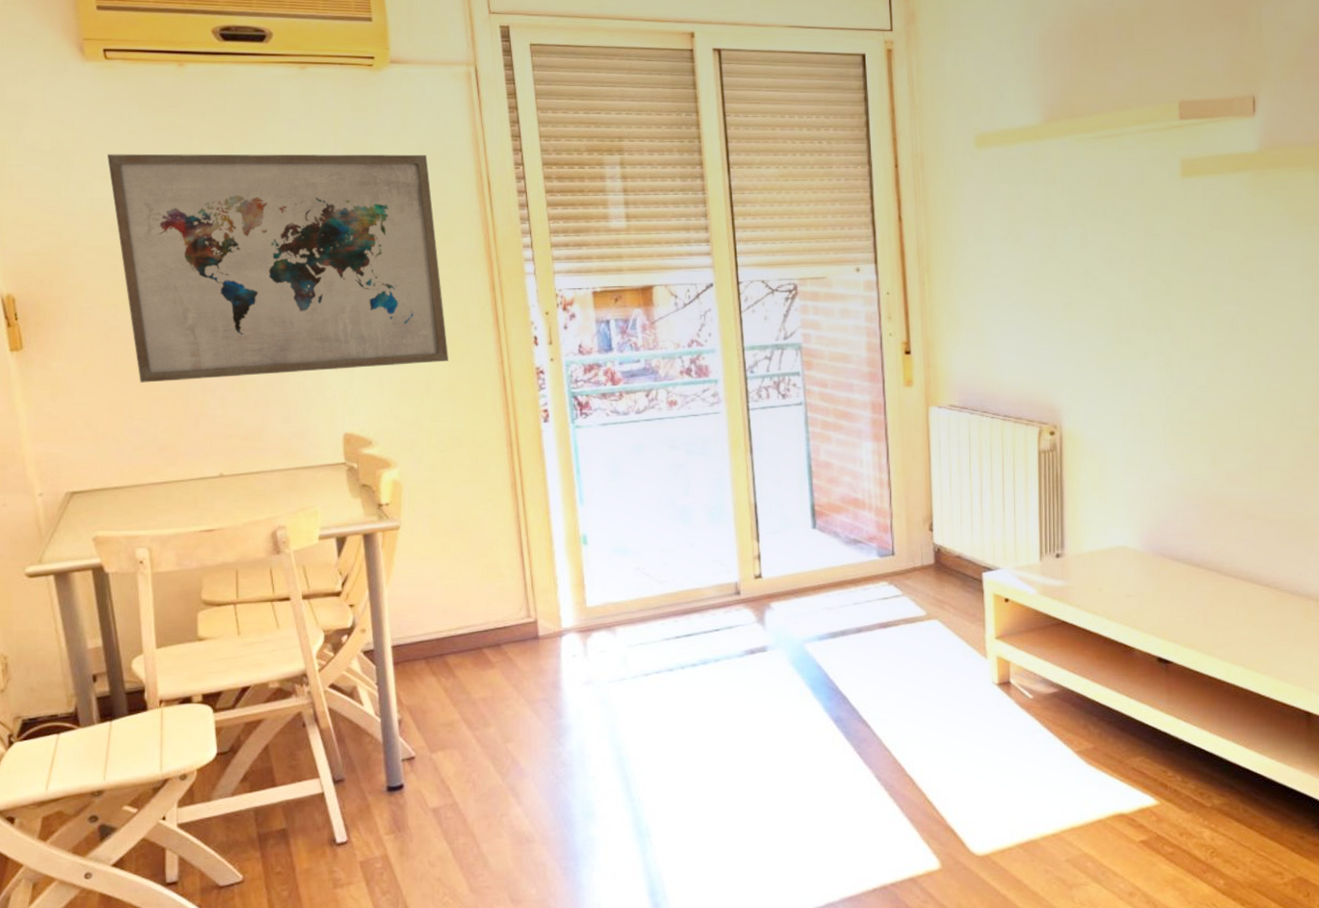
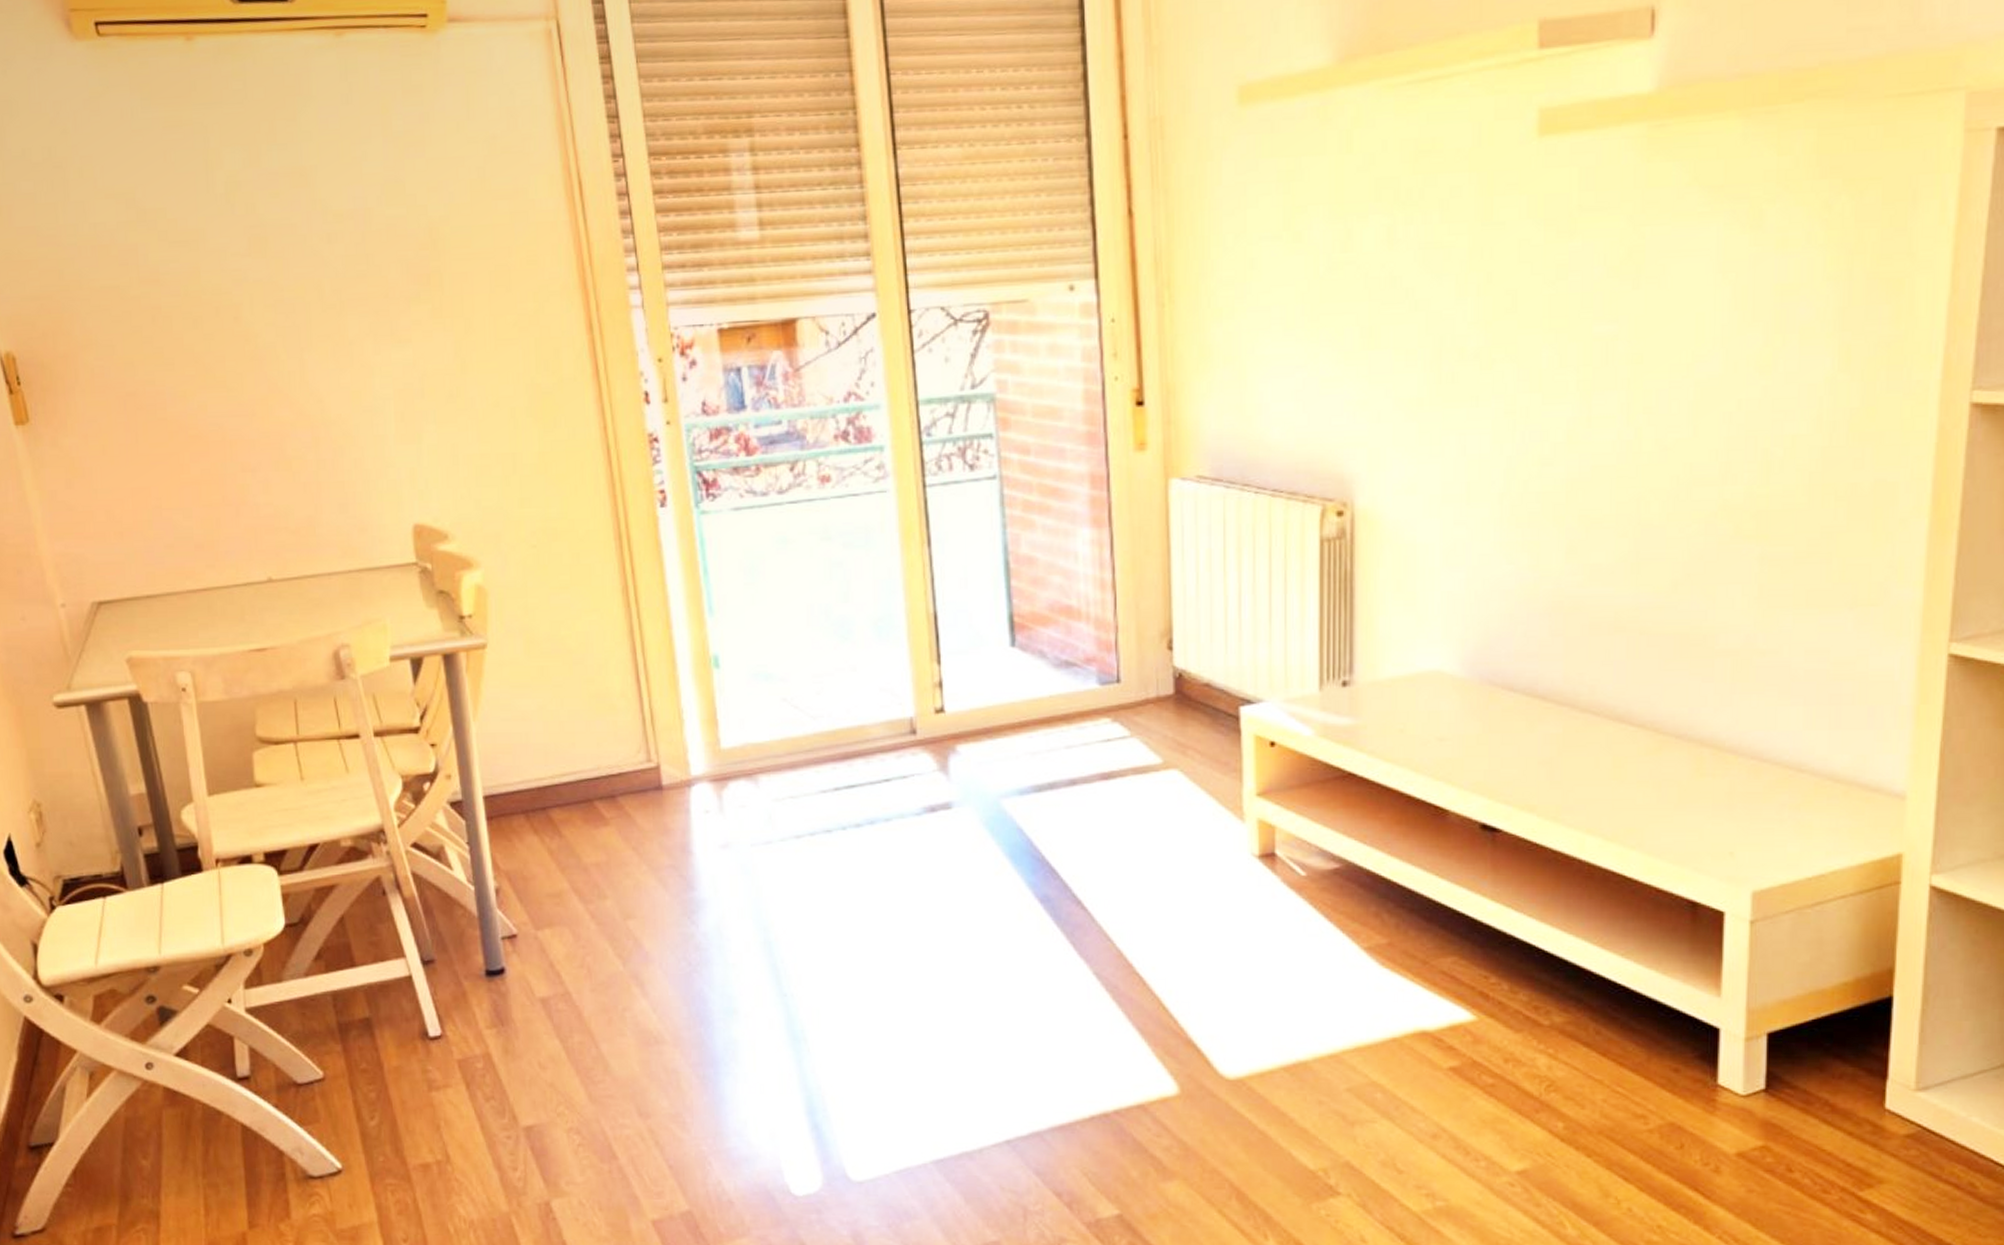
wall art: present [107,154,448,383] -> none [109,147,538,463]

